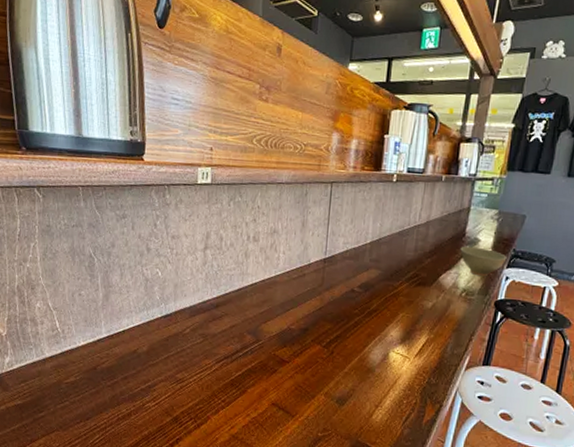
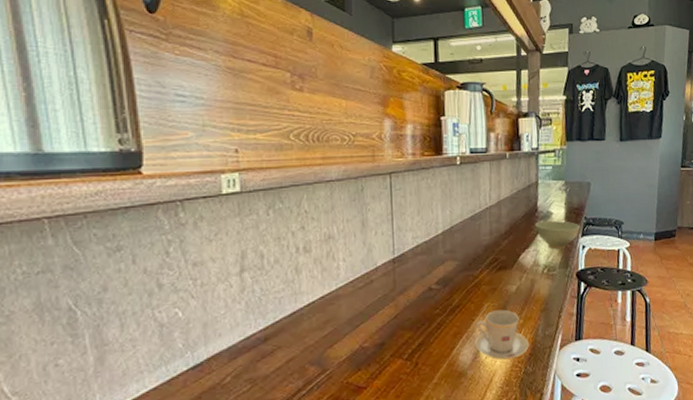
teacup: none [385,321,436,368] -> present [474,309,529,360]

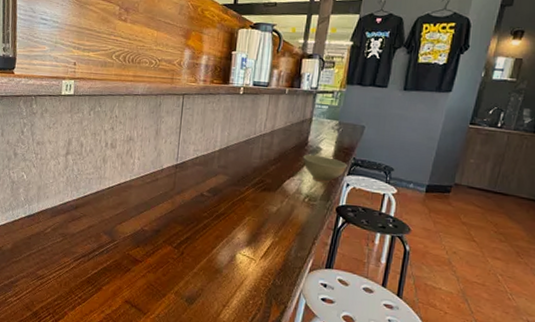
teacup: present [474,309,529,360] -> none [232,224,281,270]

